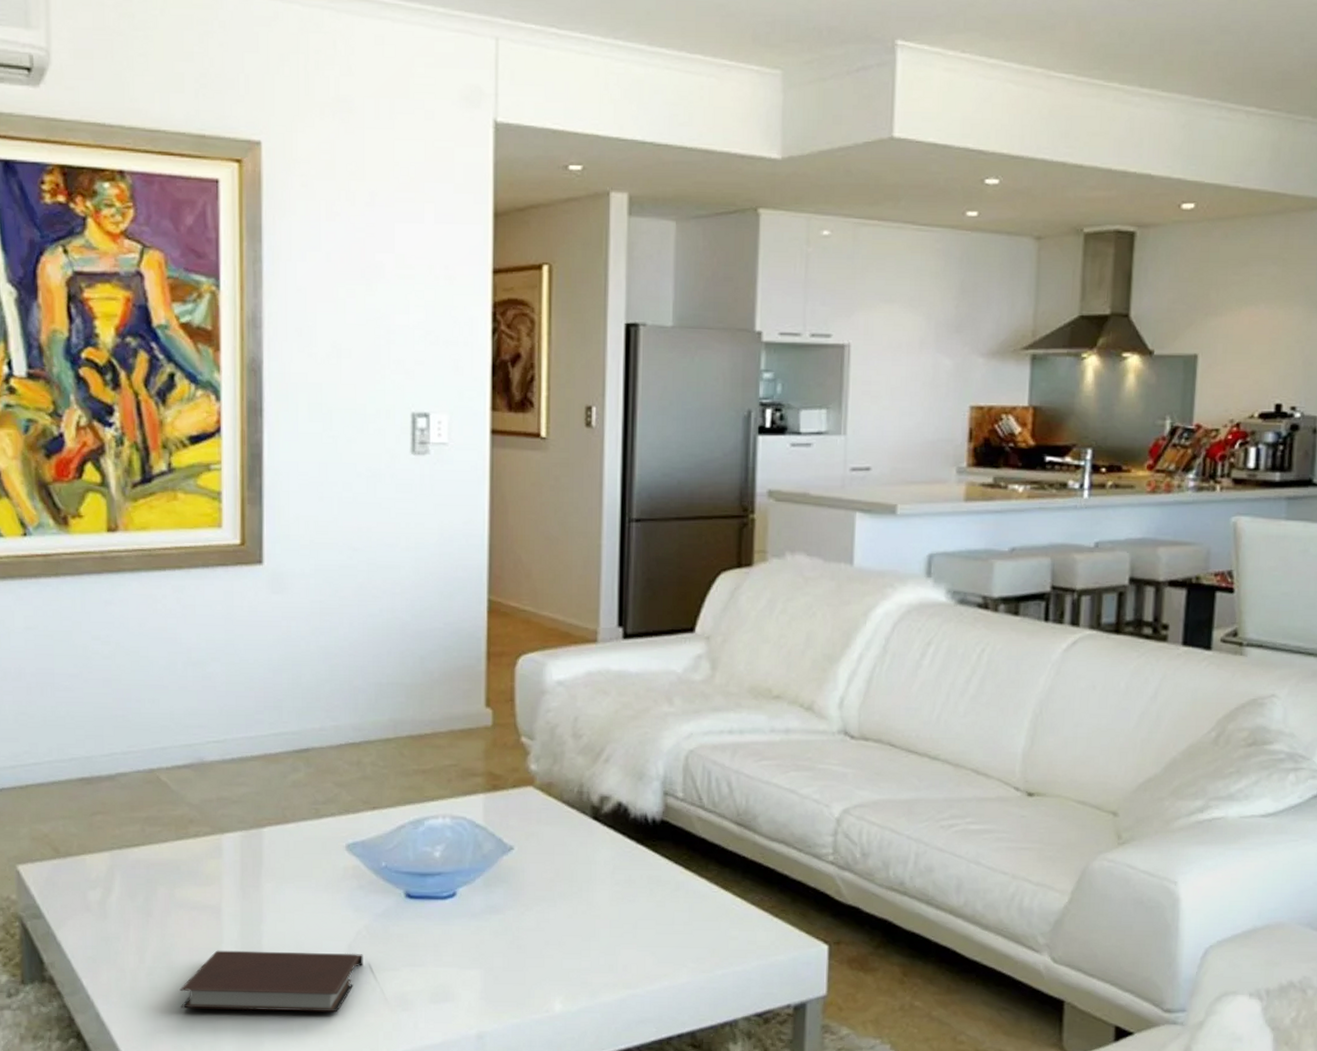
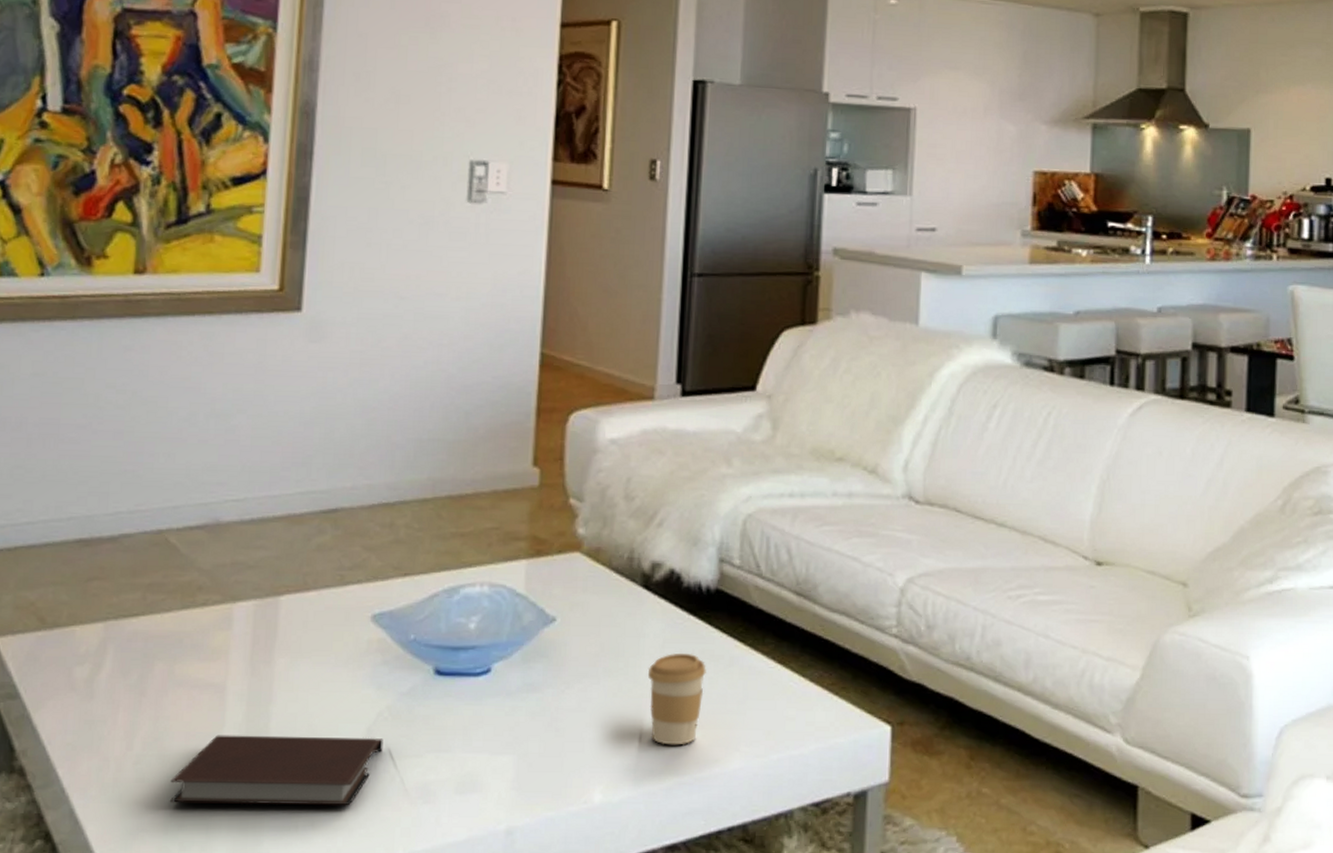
coffee cup: none [599,878,654,962] -> present [647,653,706,746]

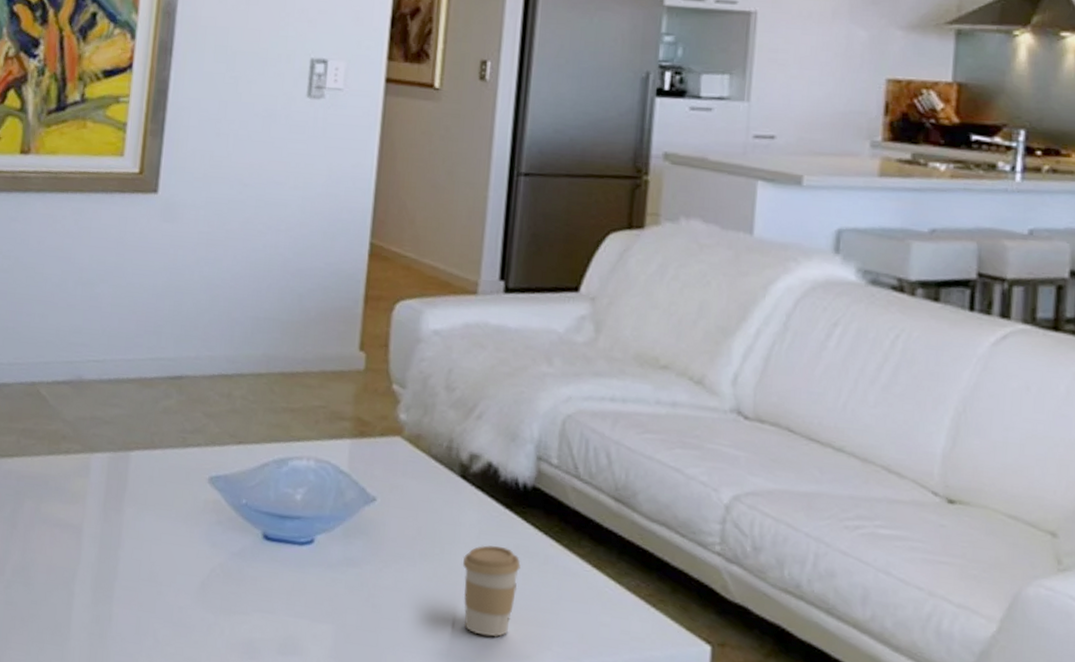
notebook: present [169,735,383,806] -> none [32,571,215,652]

